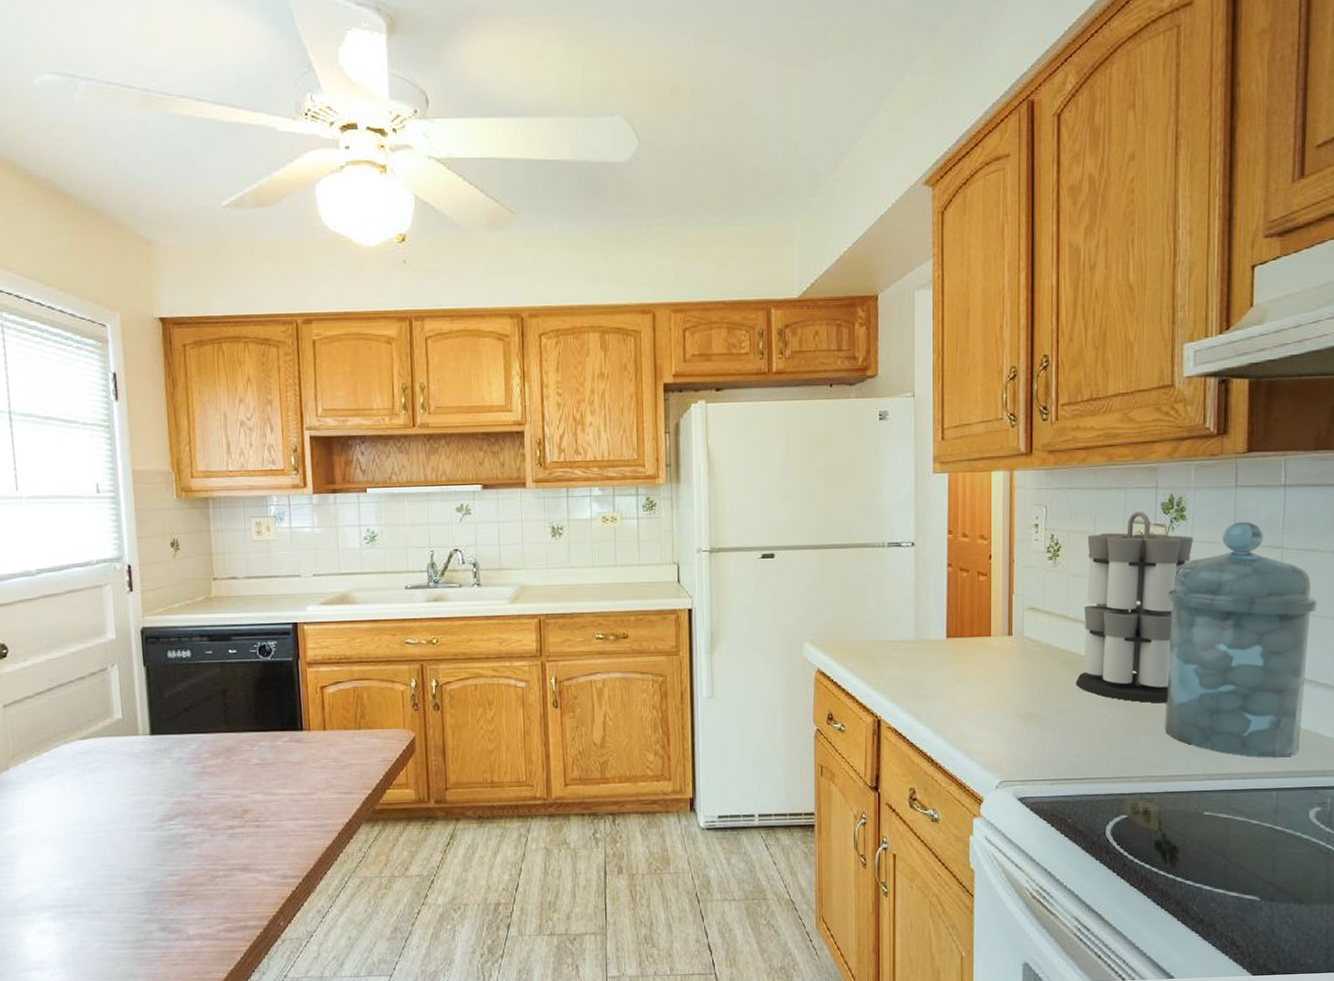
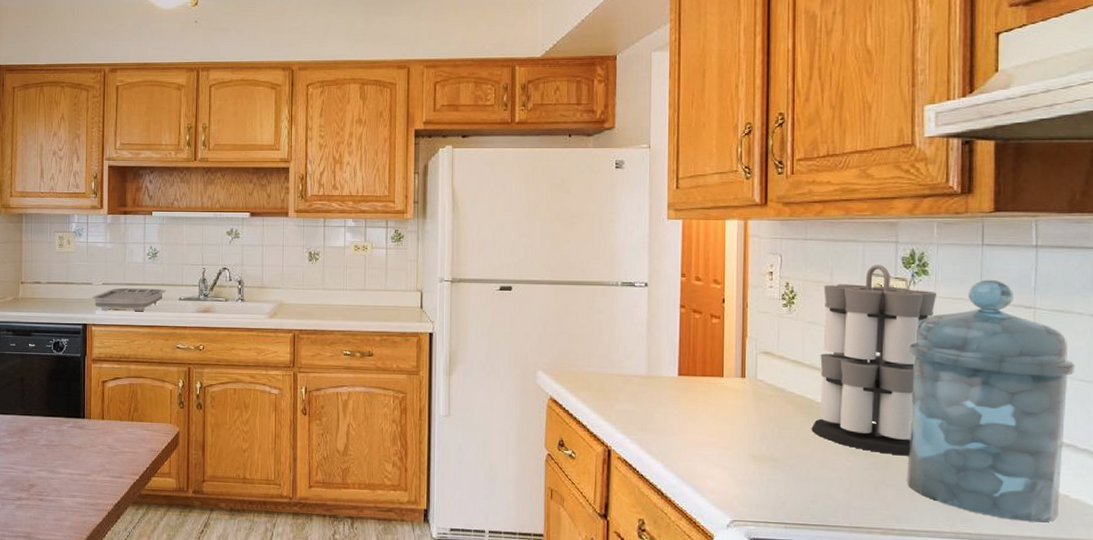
dish rack: none [301,576,390,607] -> present [92,287,166,312]

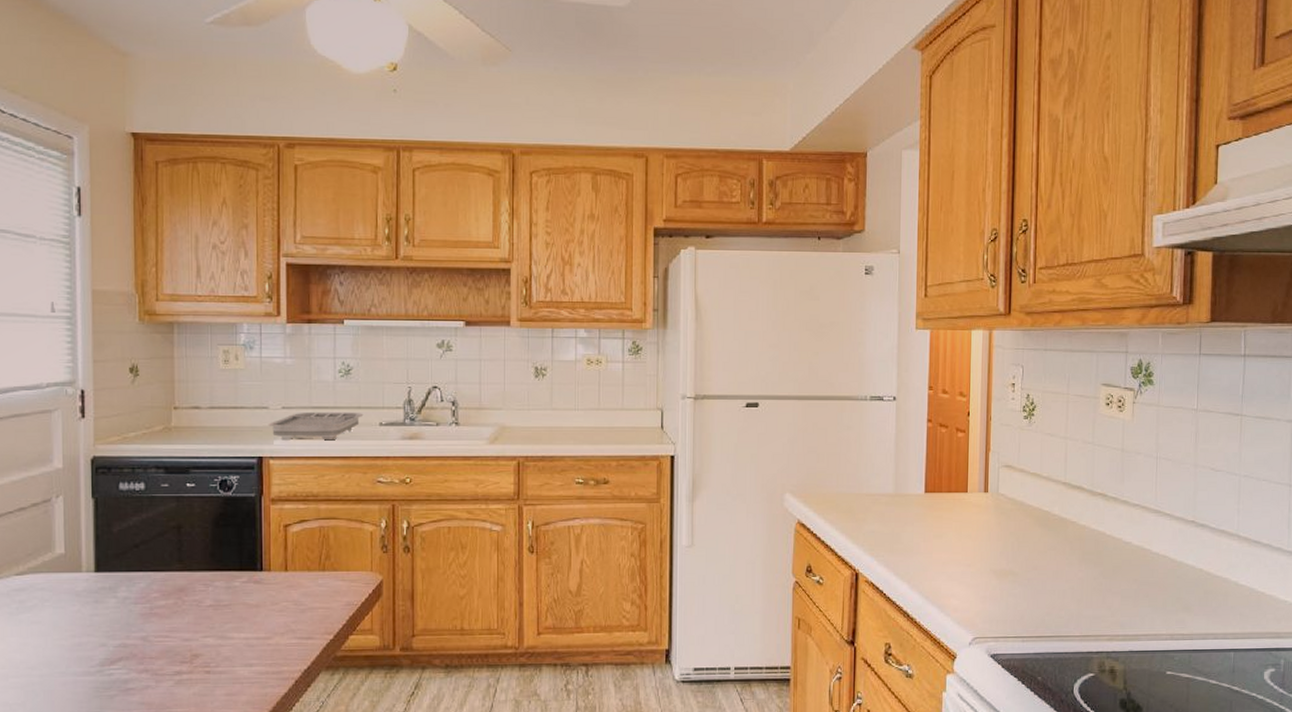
spice rack: present [811,265,936,456] -> none [1047,375,1160,563]
canister: present [907,279,1076,522] -> none [1130,388,1273,619]

